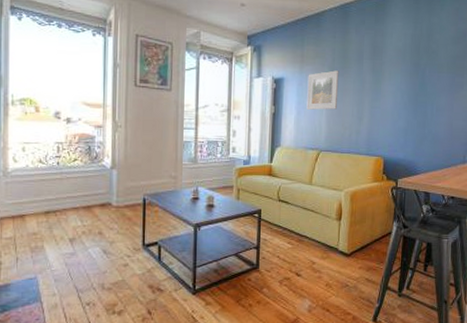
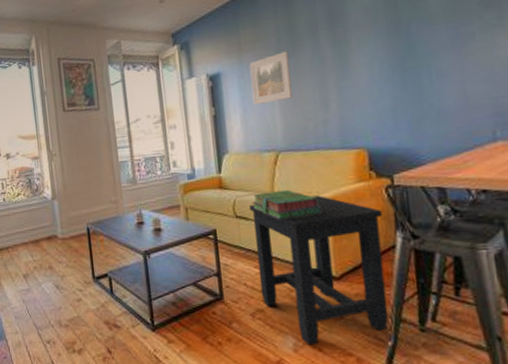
side table: none [290,189,386,307] -> present [250,195,389,346]
stack of books: none [294,182,345,206] -> present [252,190,322,220]

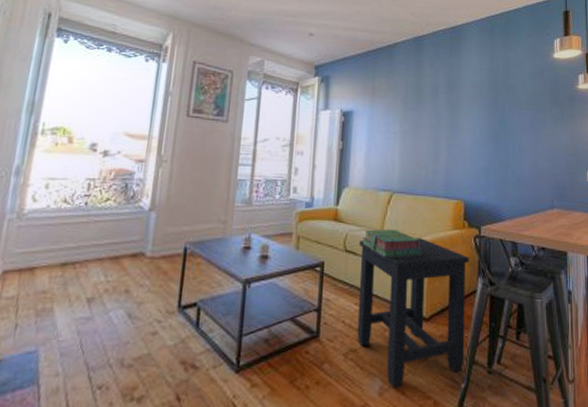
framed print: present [249,51,294,105] -> none [378,104,413,147]

